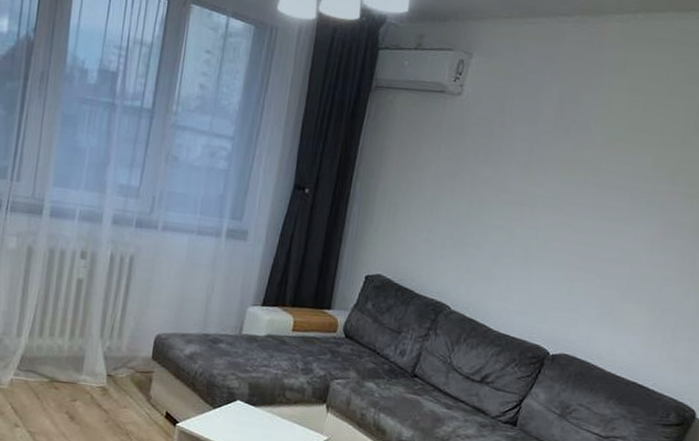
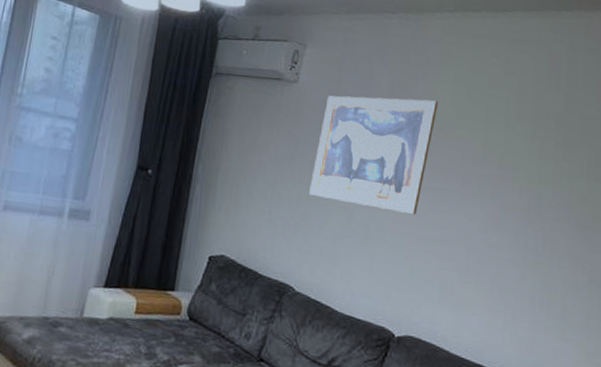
wall art: none [469,108,612,234] -> present [309,95,439,215]

